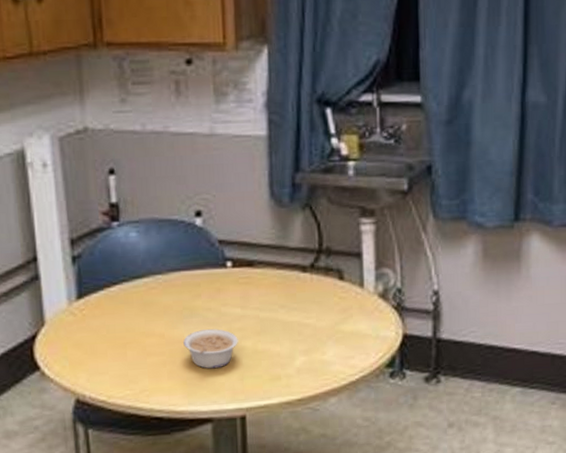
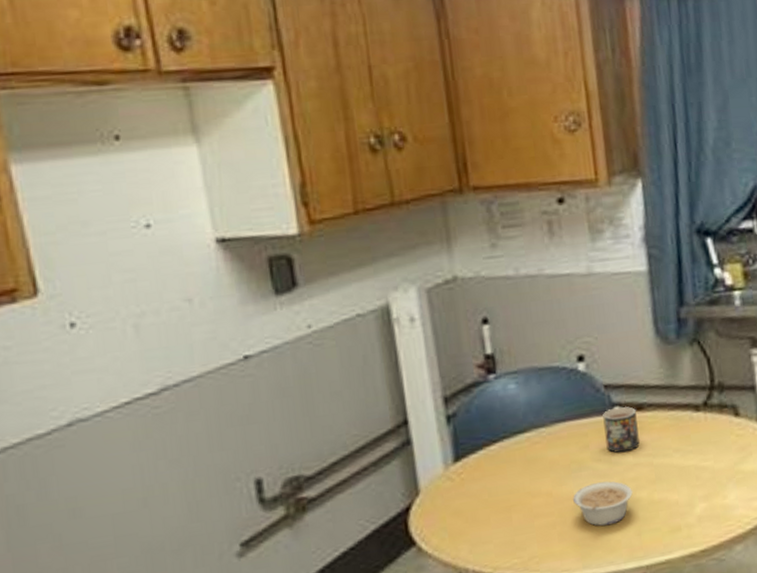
mug: none [215,262,249,304] -> present [603,406,641,453]

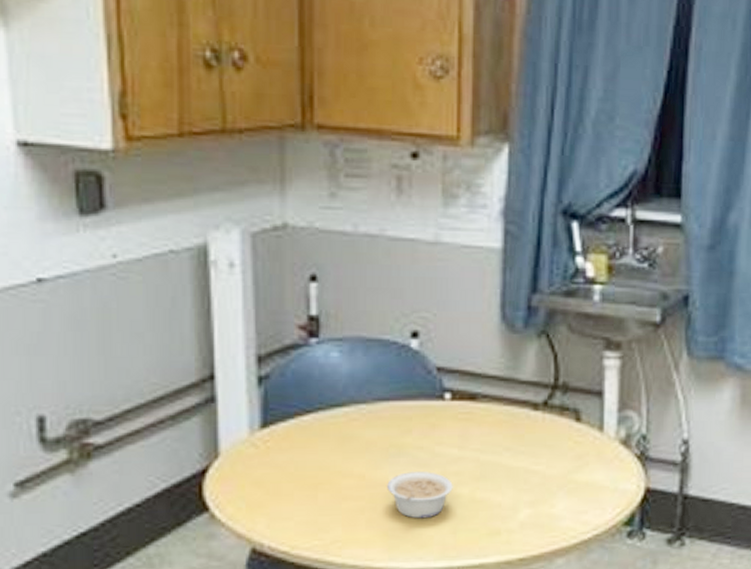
mug: present [603,406,641,453] -> none [431,393,469,444]

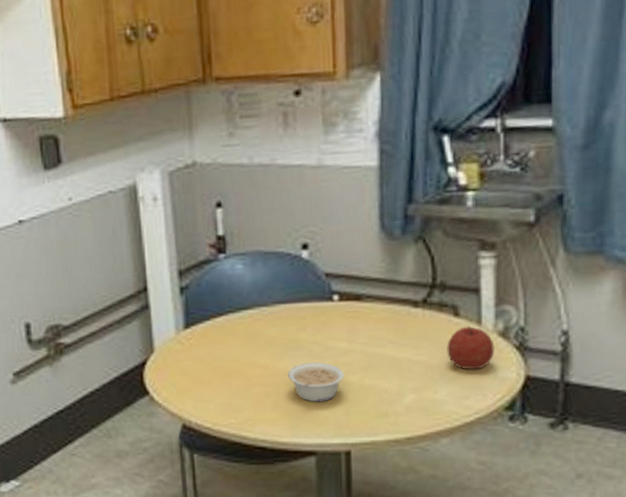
fruit: none [566,432,616,481] -> present [447,325,495,370]

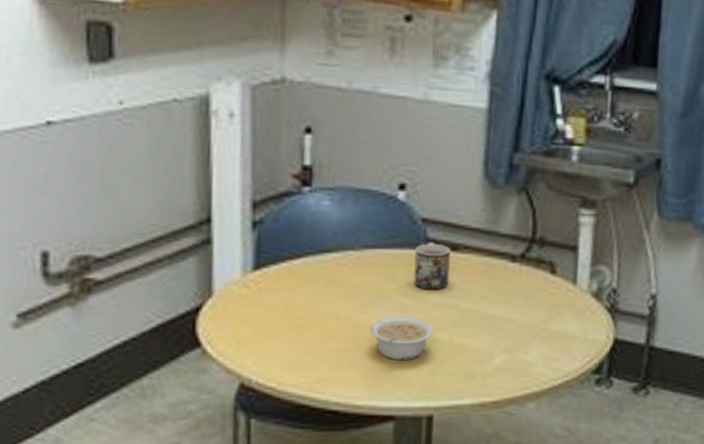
mug: none [322,295,356,338] -> present [414,243,450,291]
fruit: present [447,325,495,370] -> none [541,284,587,331]

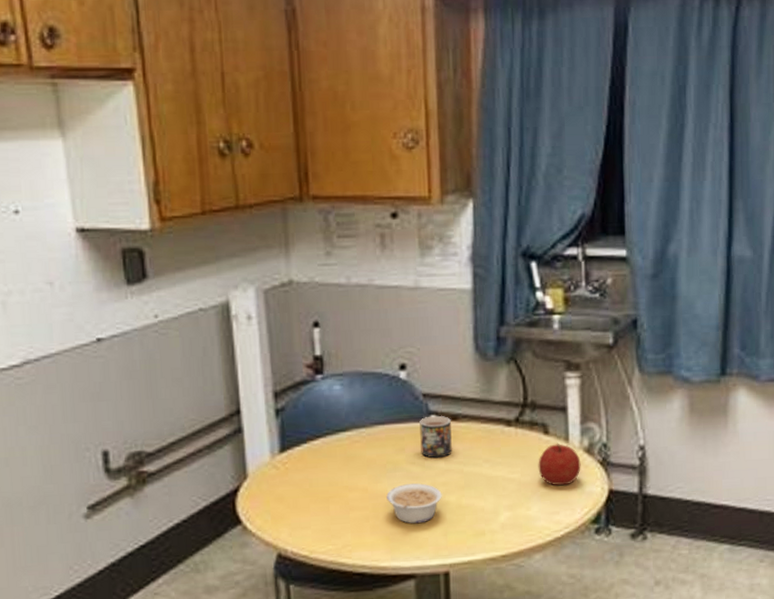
fruit: none [541,284,587,331] -> present [538,443,581,486]

